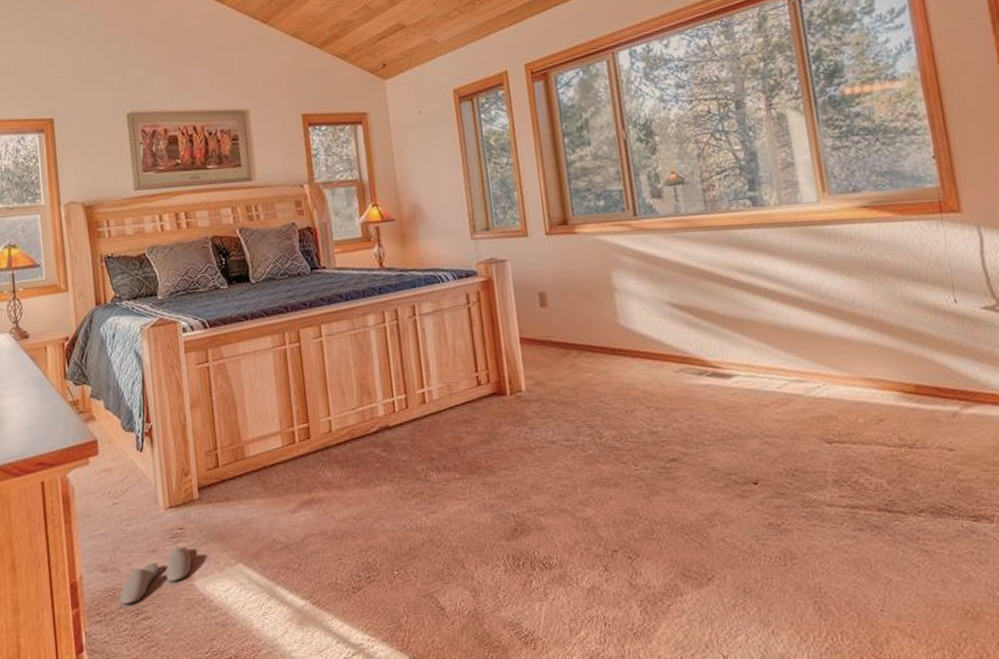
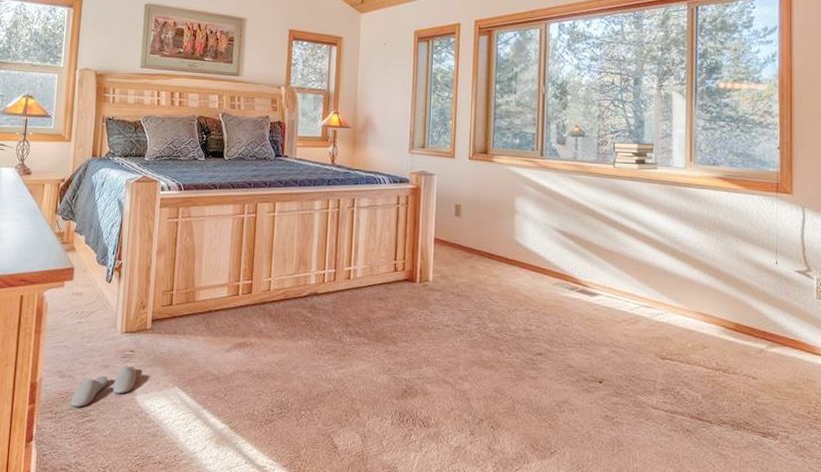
books: none [722,177,784,217] -> present [613,142,658,170]

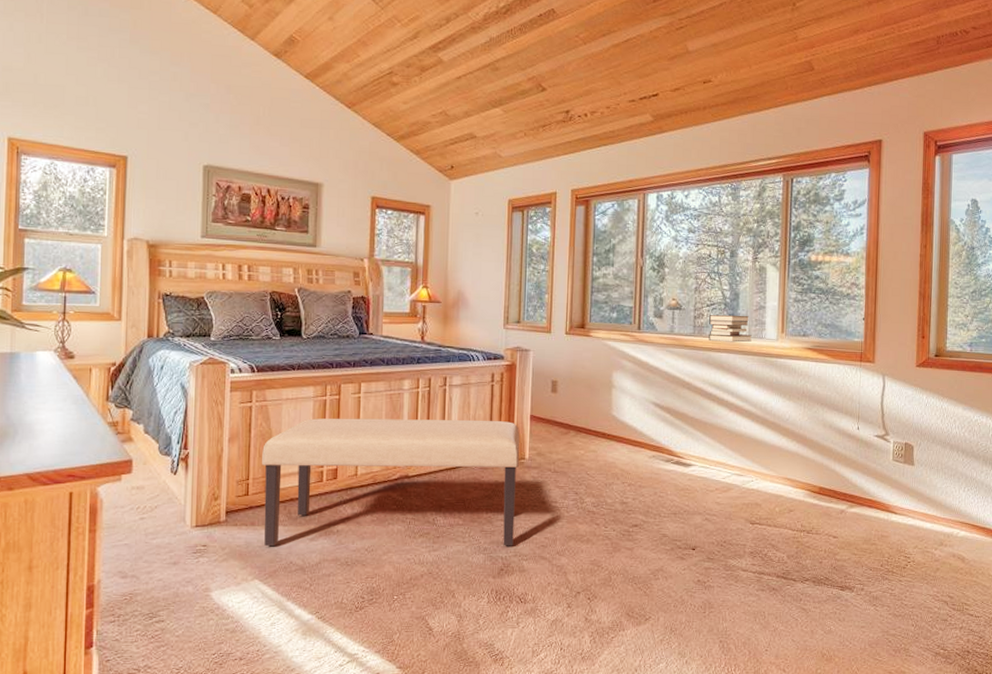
slippers: present [70,365,137,407] -> none [135,561,211,608]
bench: none [184,235,424,368] -> present [262,418,520,547]

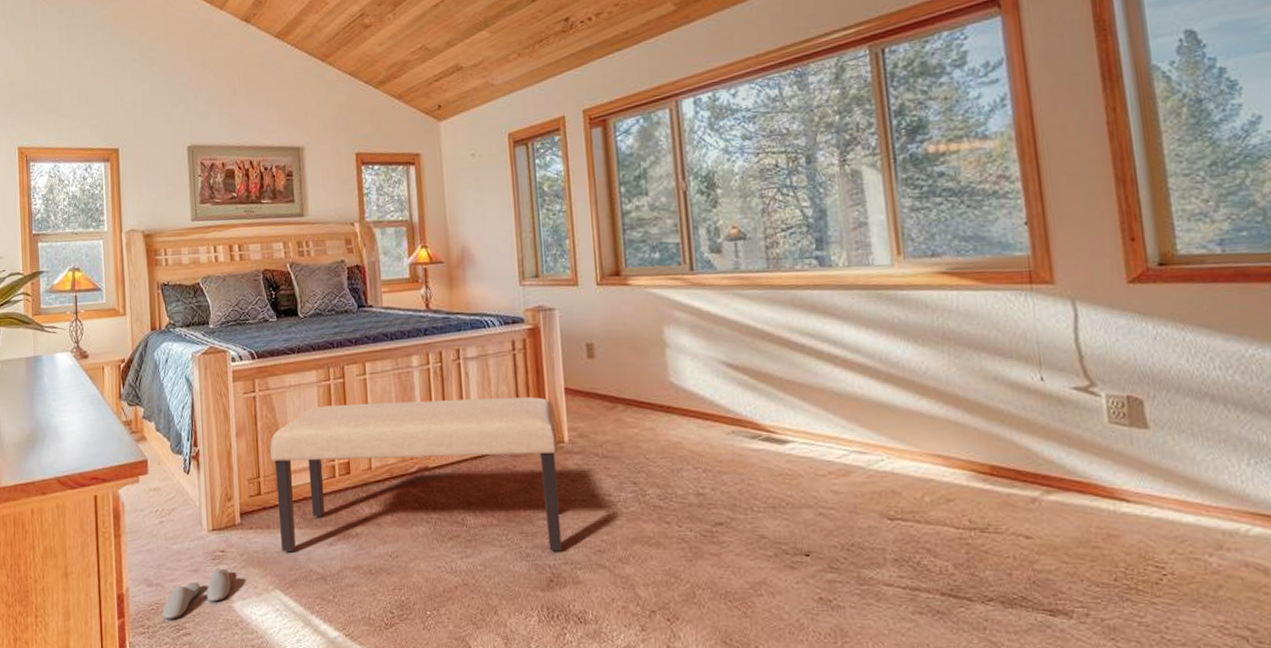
slippers: none [135,561,211,608] -> present [162,568,231,620]
books: present [709,314,752,343] -> none [787,237,853,276]

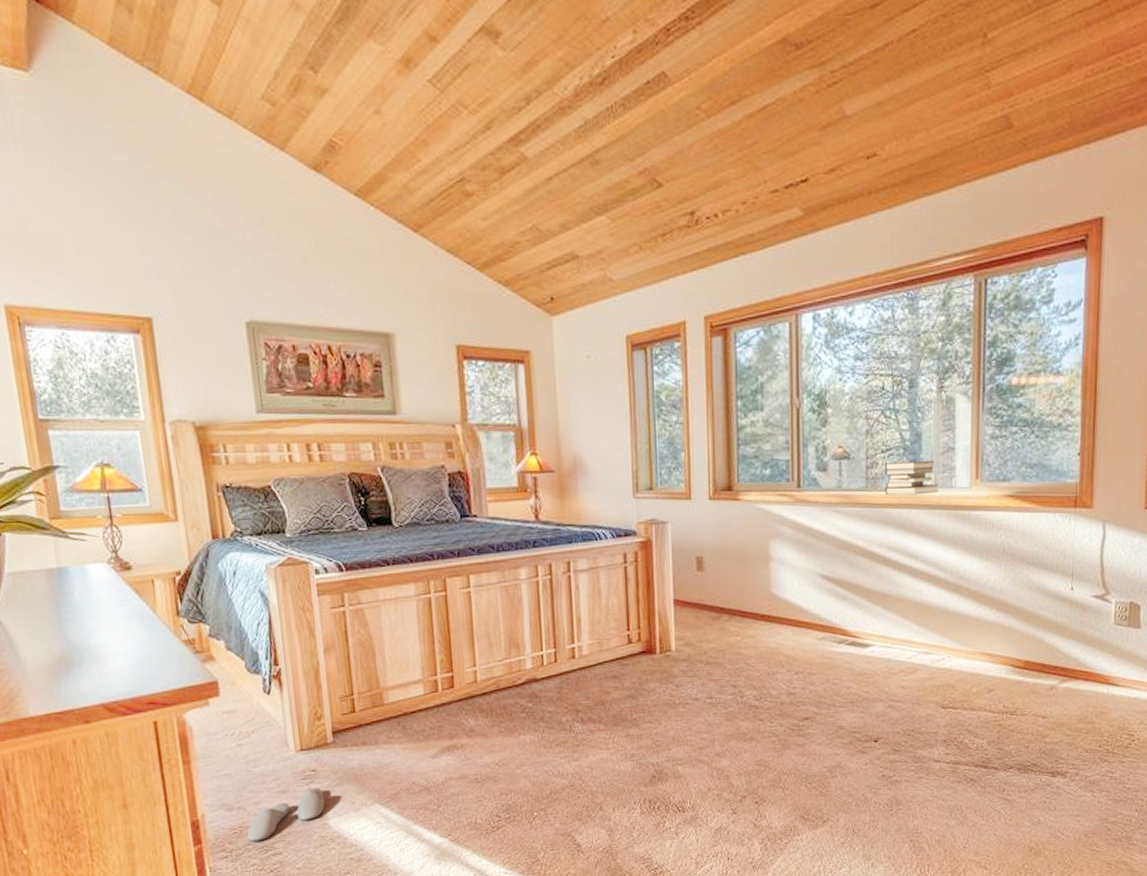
bench: present [270,396,562,553] -> none [364,608,665,768]
books: none [787,237,853,276] -> present [885,460,938,496]

